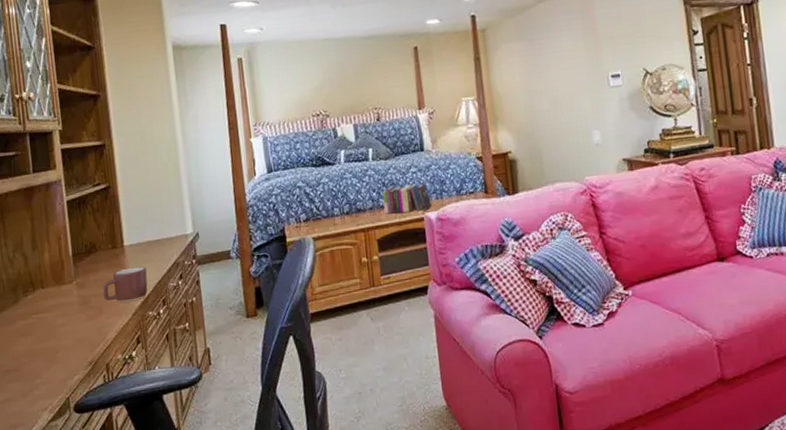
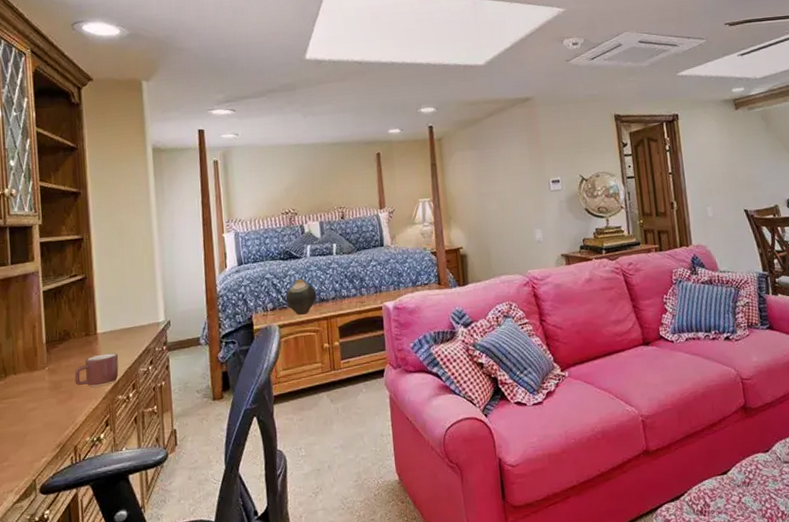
vase: none [319,187,353,227] -> present [285,279,317,315]
books: present [382,183,432,214] -> none [344,275,389,304]

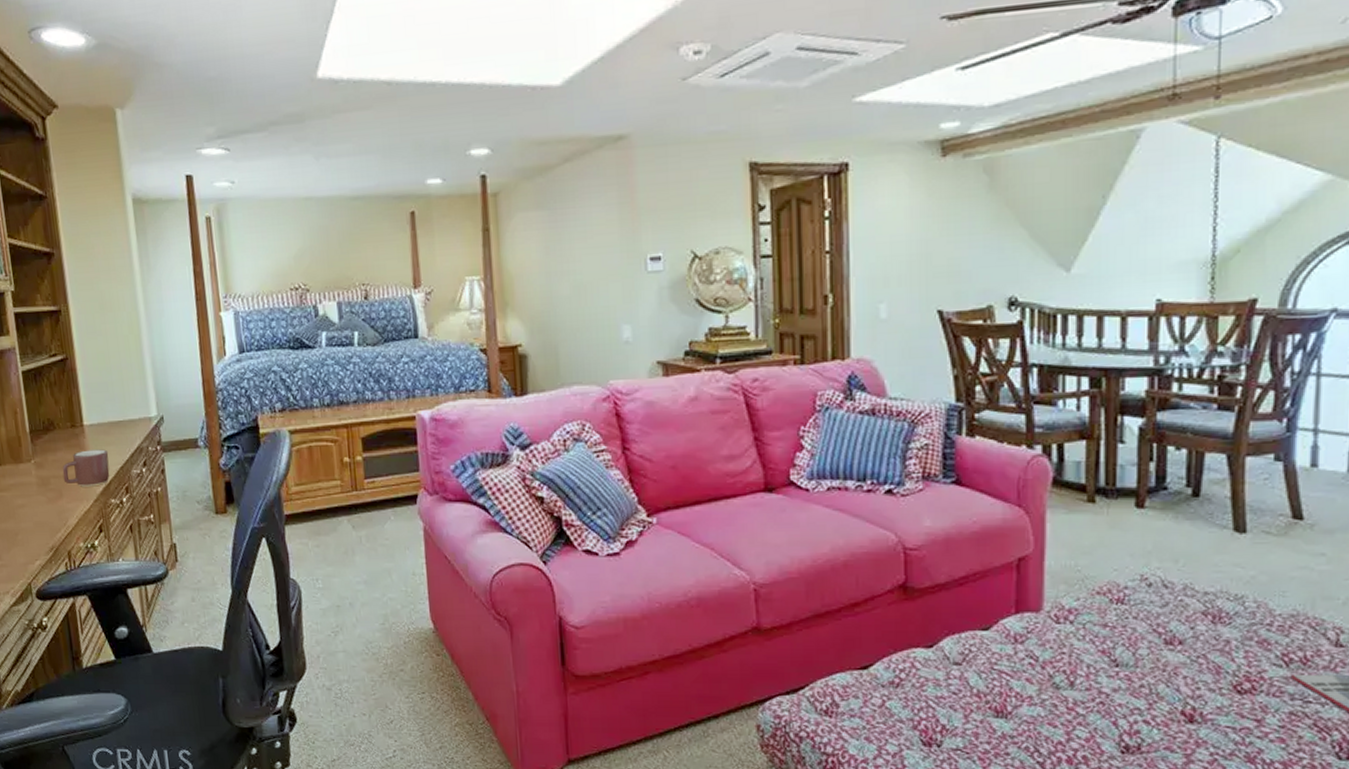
vase: present [285,279,317,315] -> none [296,375,335,419]

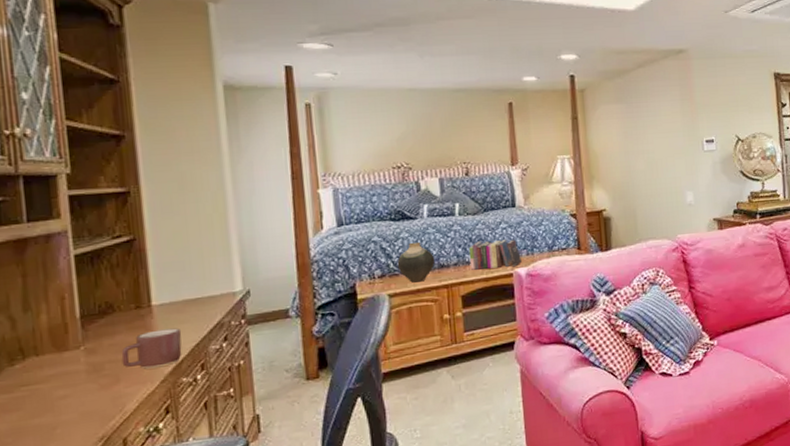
vase: none [296,375,335,419] -> present [397,243,436,283]
books: none [368,375,425,409] -> present [468,239,522,270]

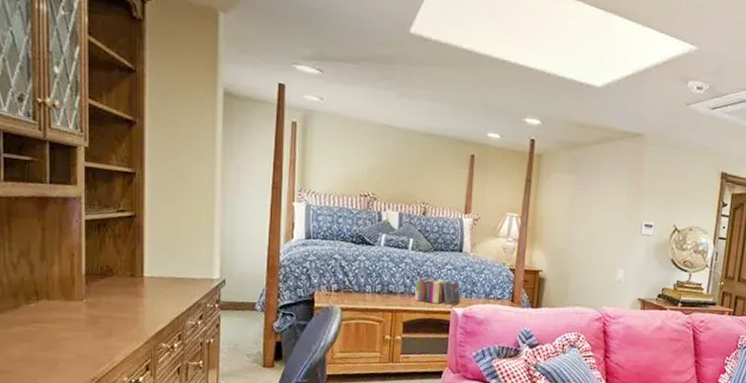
mug: present [121,328,182,369] -> none [115,298,166,331]
vase: present [397,243,436,283] -> none [352,266,386,302]

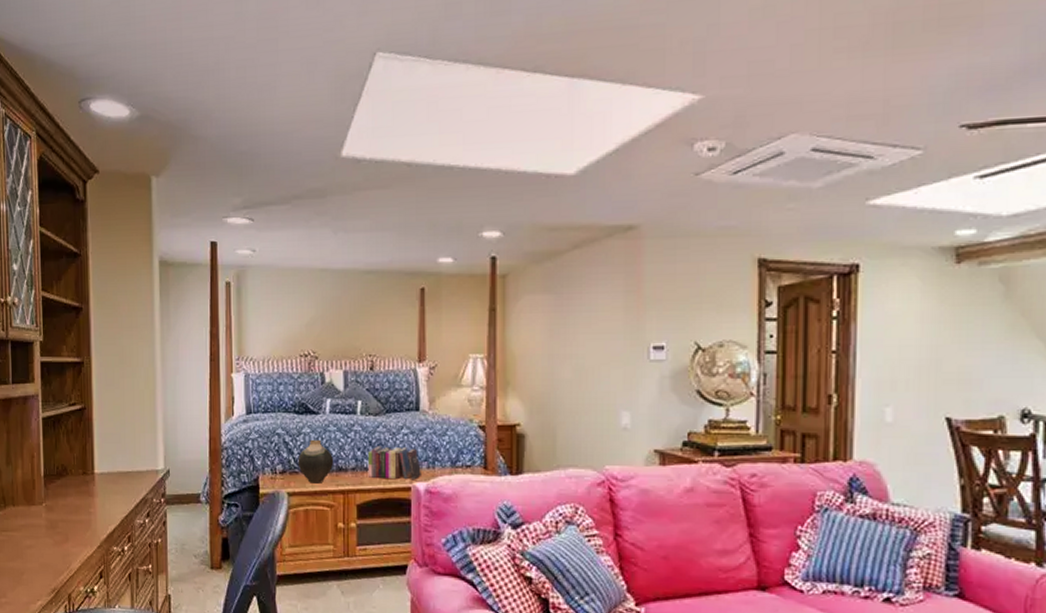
vase: none [352,266,386,302] -> present [298,440,334,483]

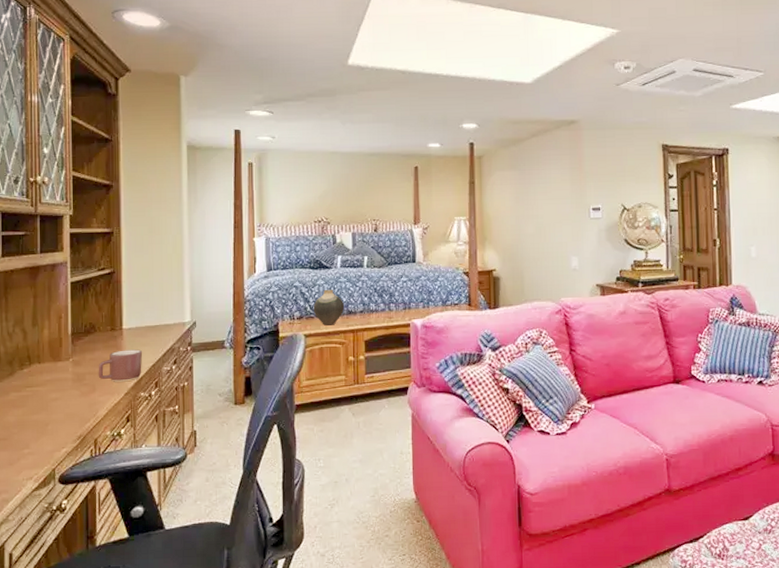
mug: none [70,497,115,533] -> present [98,349,143,382]
books: present [367,446,421,480] -> none [373,291,418,318]

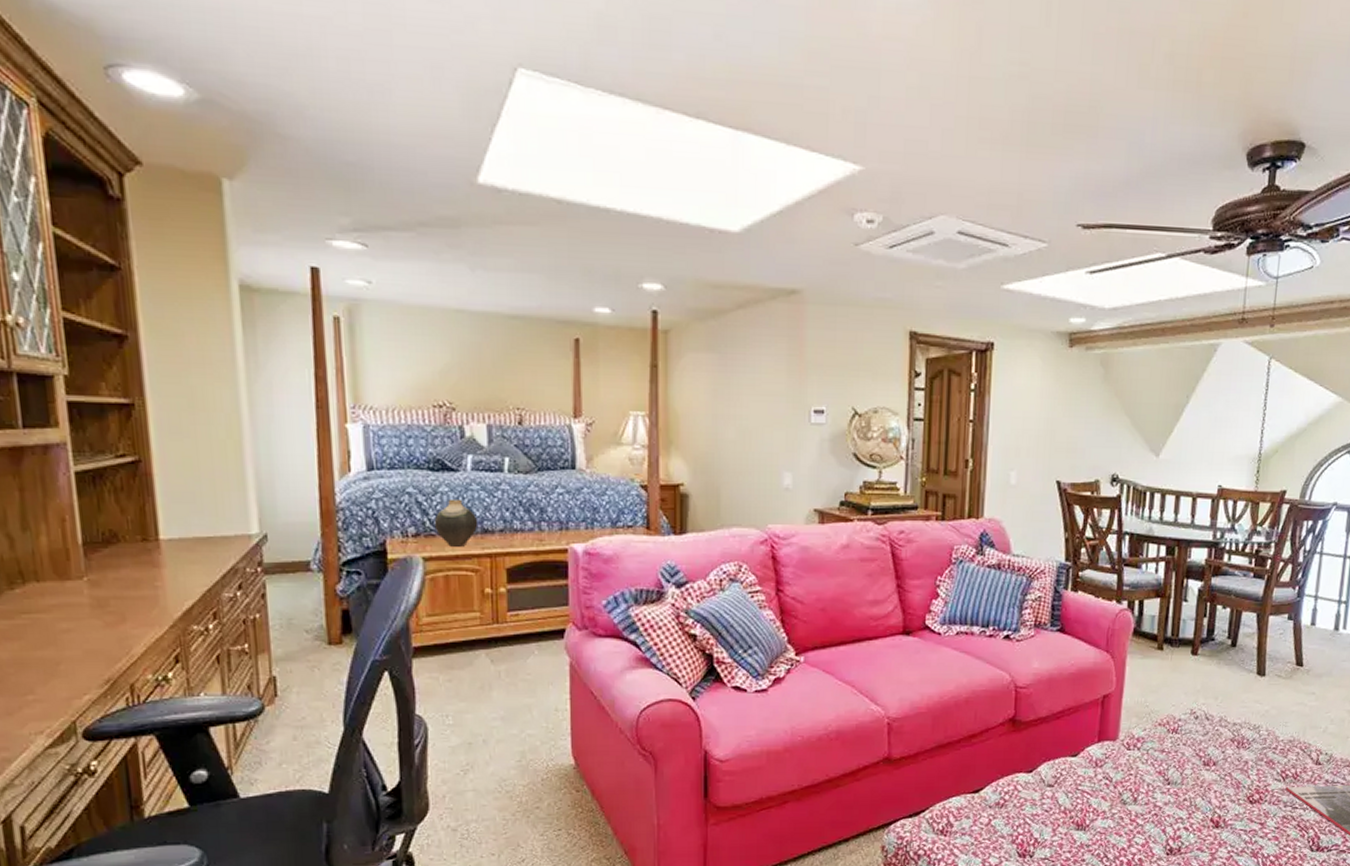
mug: present [98,349,143,382] -> none [127,568,193,611]

